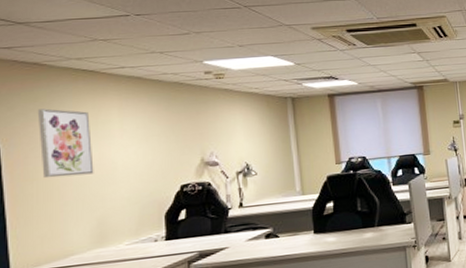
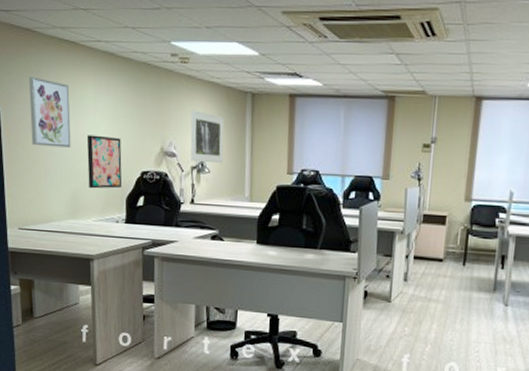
wall art: none [113,156,159,212] -> present [86,135,122,189]
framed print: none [231,119,270,167] -> present [190,110,224,164]

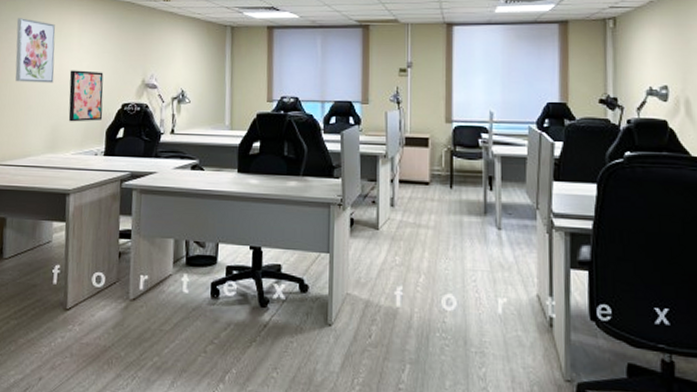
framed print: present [190,110,224,164] -> none [171,43,205,94]

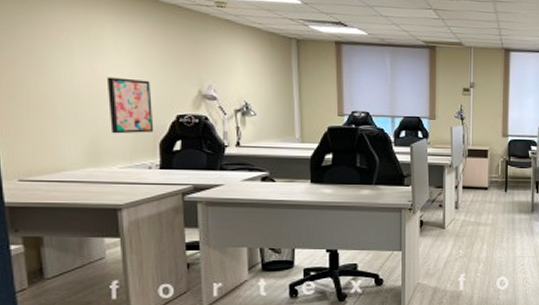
wall art: present [15,18,56,83] -> none [25,13,86,91]

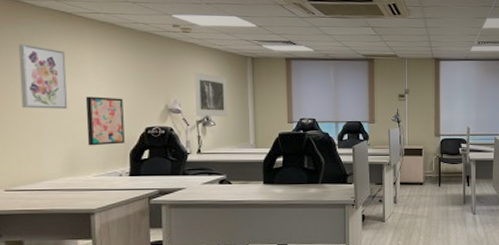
wall art: none [25,13,86,91] -> present [18,44,68,109]
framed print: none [232,53,270,107] -> present [195,72,228,117]

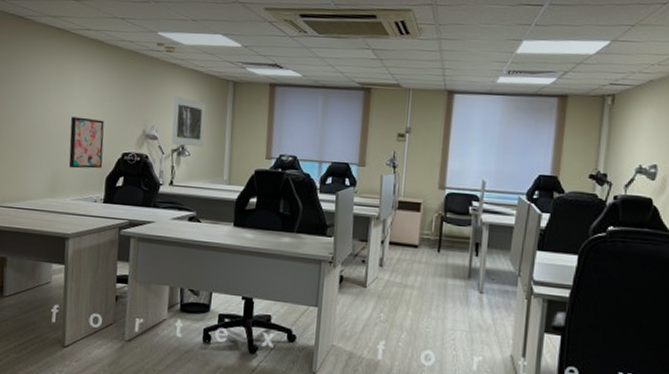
wall art: present [18,44,68,109] -> none [15,60,57,128]

